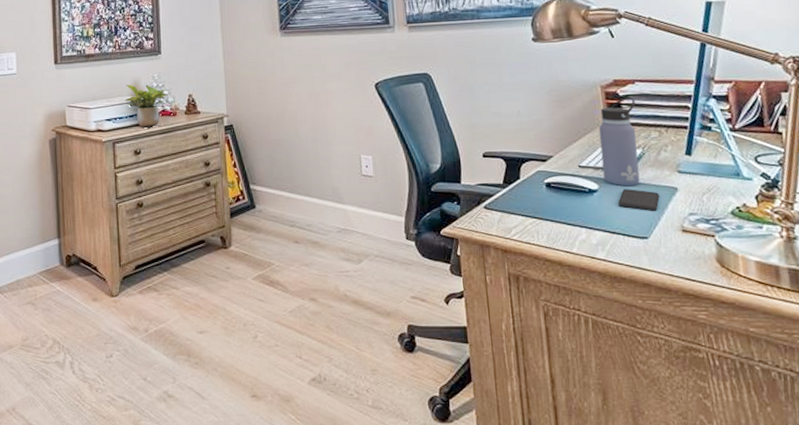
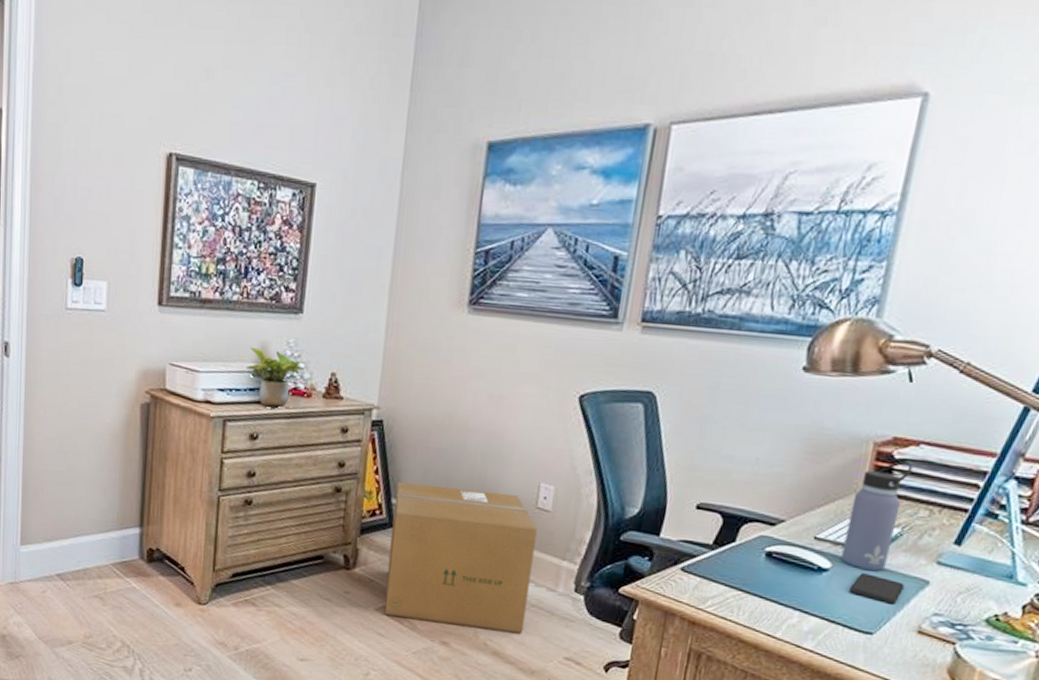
box: none [252,167,373,283] -> present [384,481,537,633]

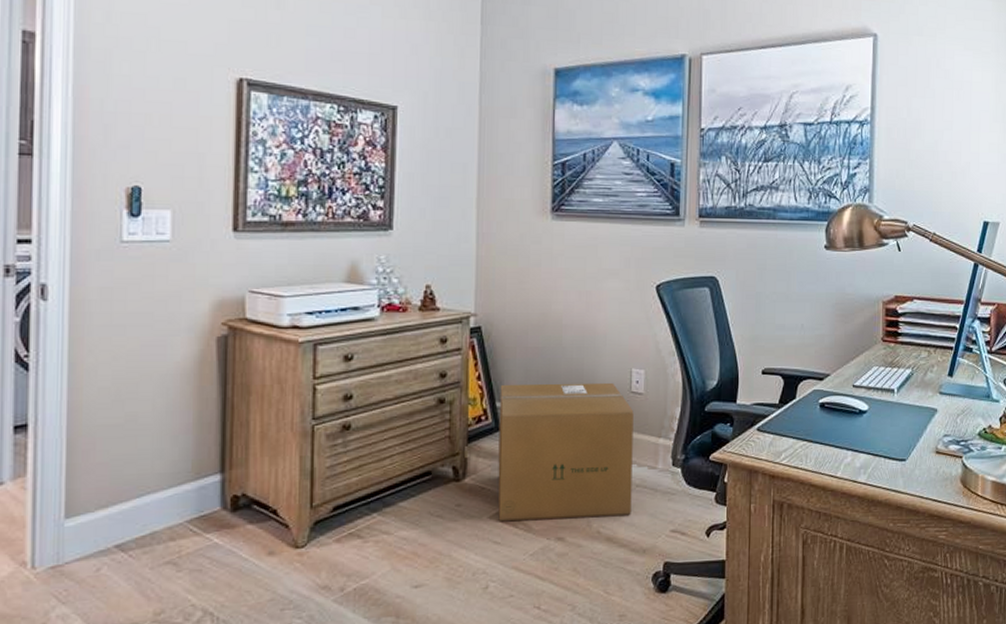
potted plant: present [246,347,305,407] -> none [336,266,398,326]
water bottle: present [841,461,913,571] -> none [874,315,911,408]
mobile phone: present [849,573,904,605] -> none [884,410,921,433]

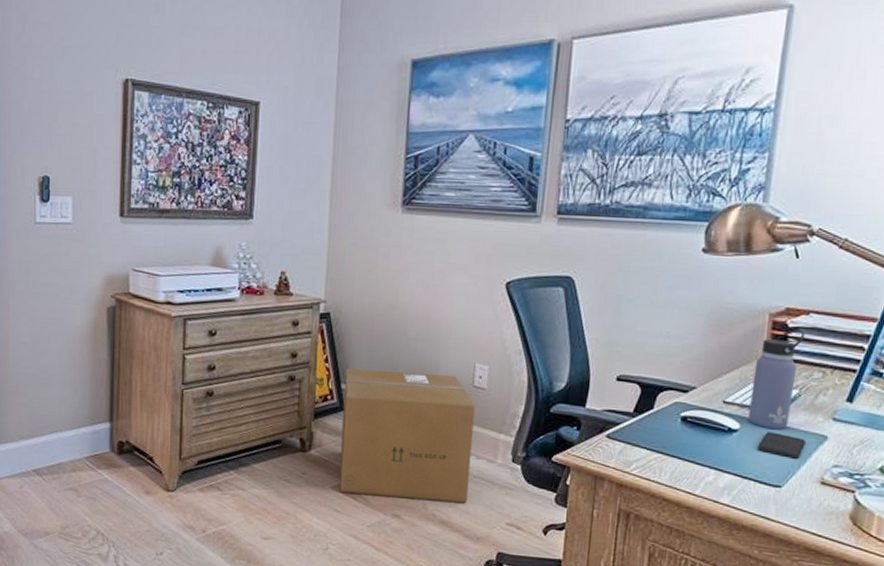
water bottle: none [874,315,911,408] -> present [748,329,805,430]
mobile phone: none [884,410,921,433] -> present [758,432,806,459]

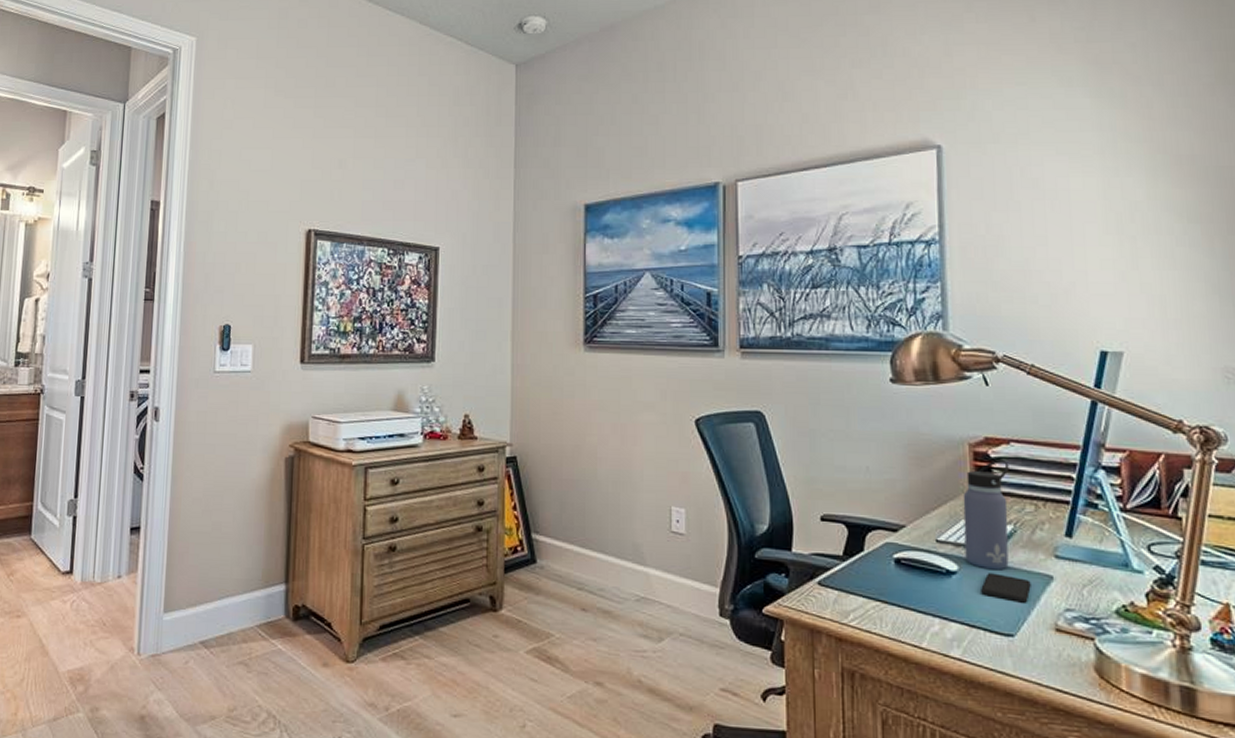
box: present [339,368,475,503] -> none [534,515,675,666]

